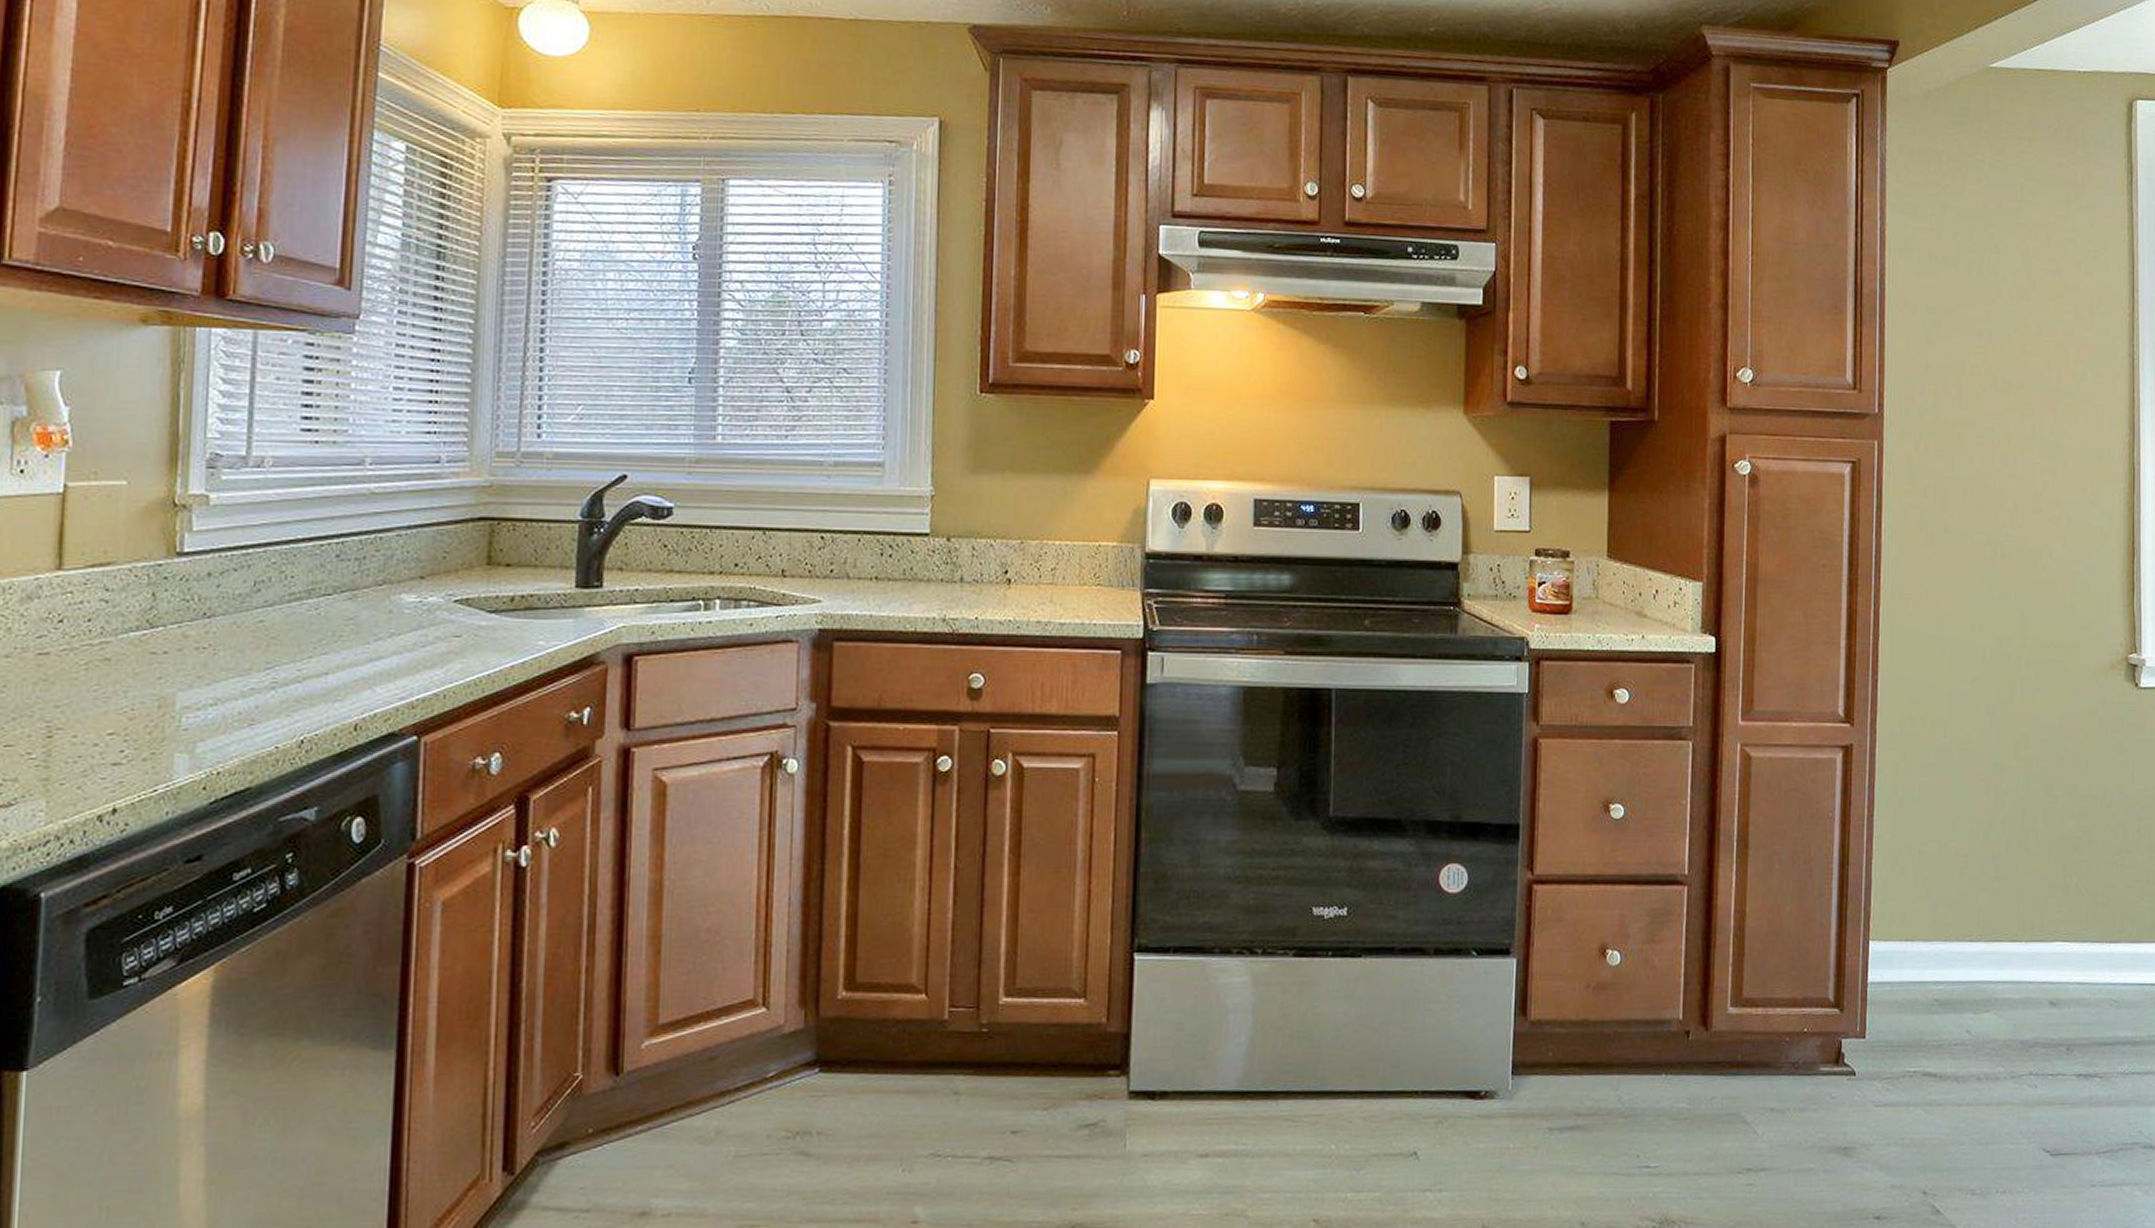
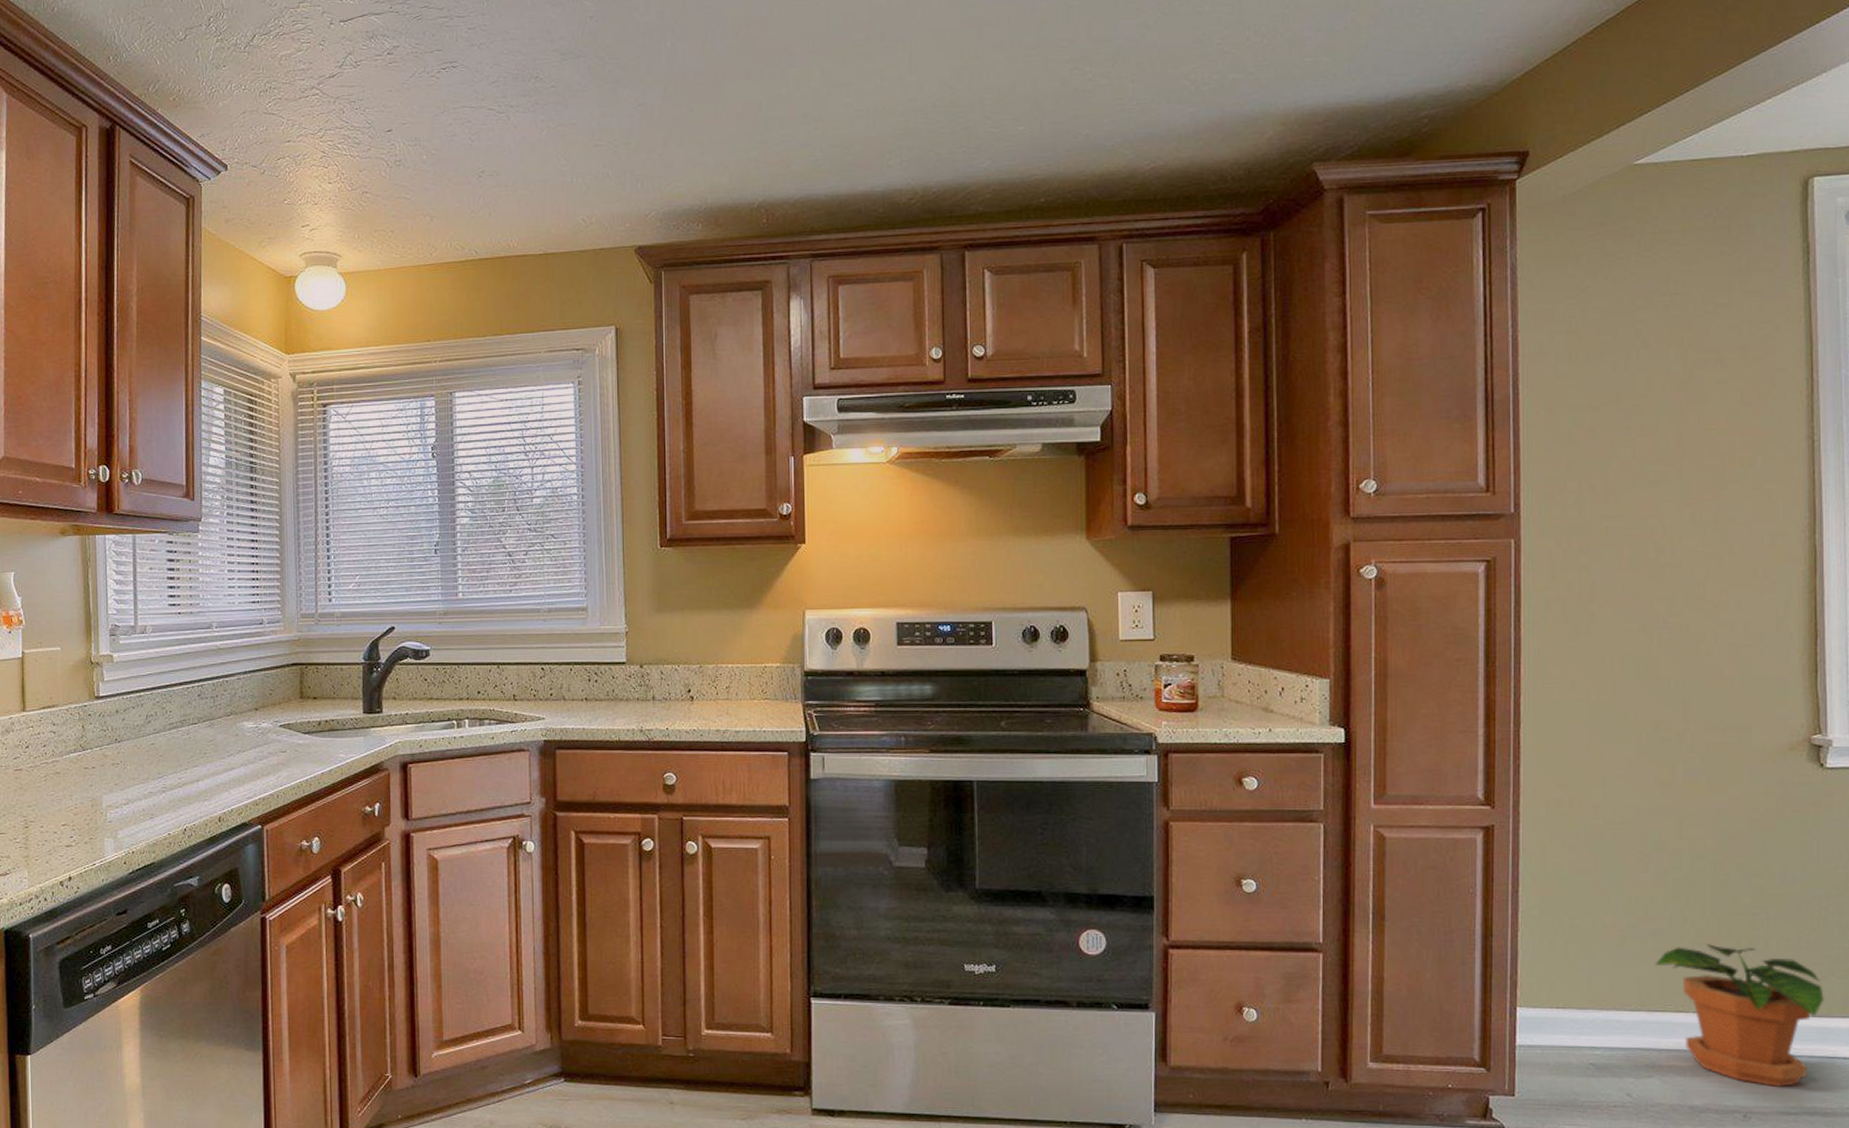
potted plant: none [1993,869,2136,1018] -> present [1655,944,1824,1088]

